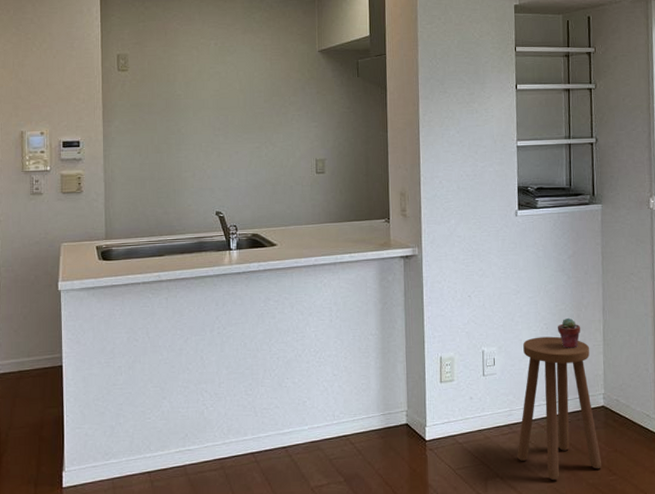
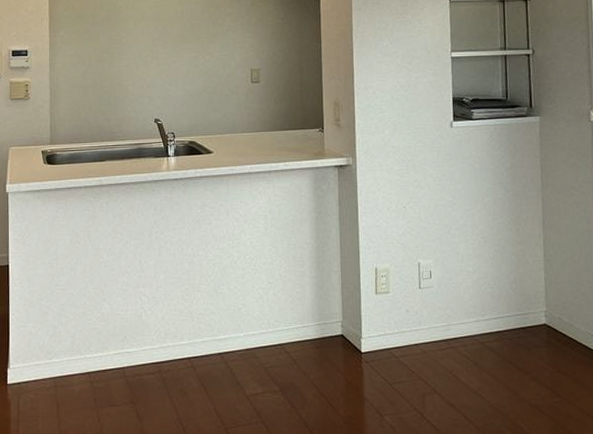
stool: present [517,336,602,480] -> none [455,250,545,399]
potted succulent: present [557,317,580,348] -> none [495,231,520,263]

